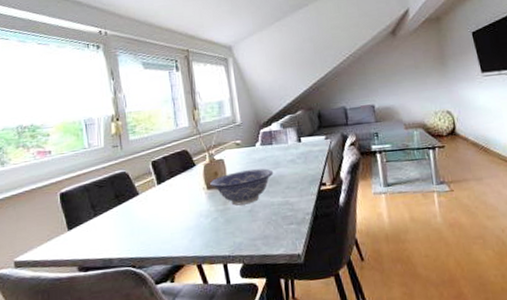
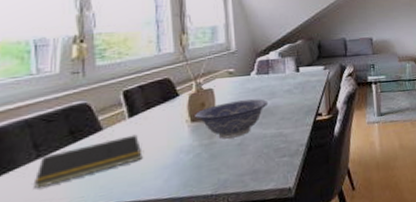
notepad: none [95,199,171,242] -> present [34,134,143,189]

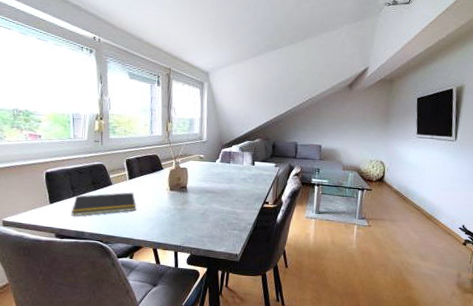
decorative bowl: present [195,99,269,139] -> none [173,180,227,208]

